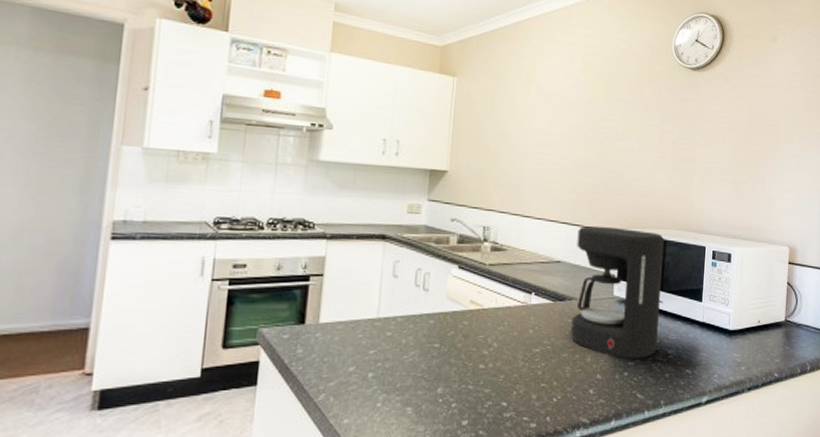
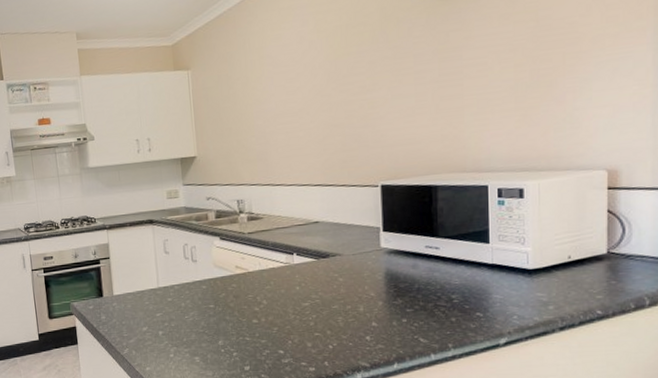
coffee maker: present [570,225,664,359] -> none [333,179,437,307]

